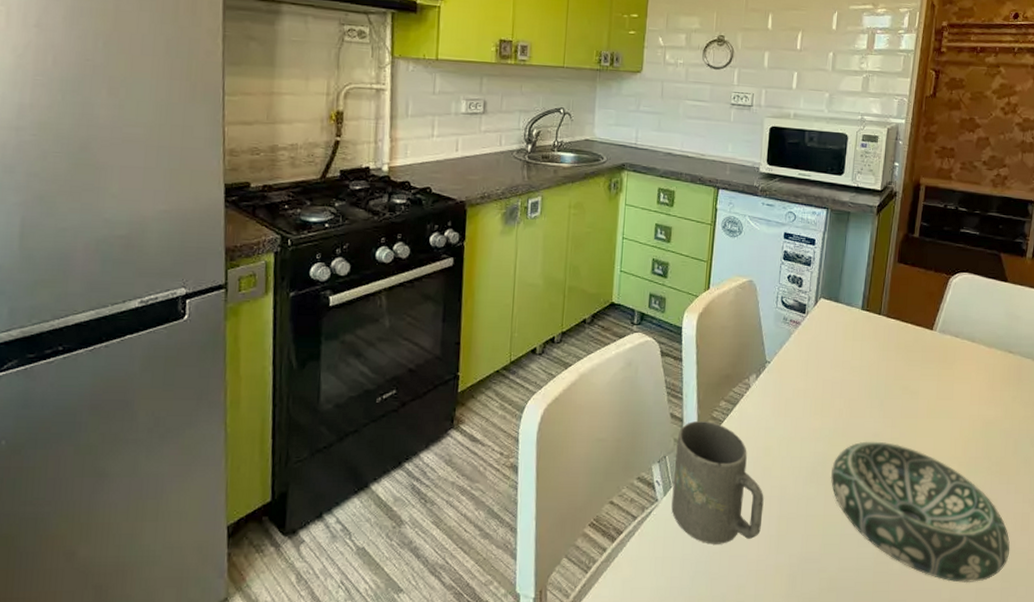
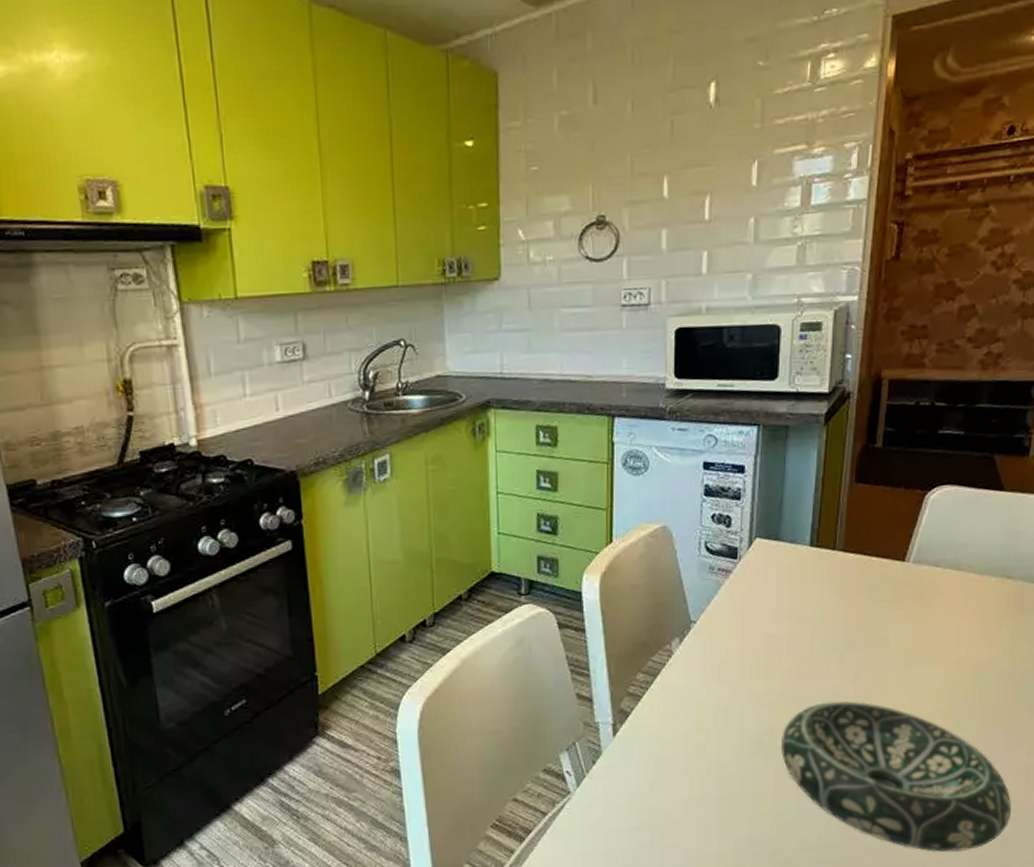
mug: present [671,420,764,544] -> none [587,698,699,835]

